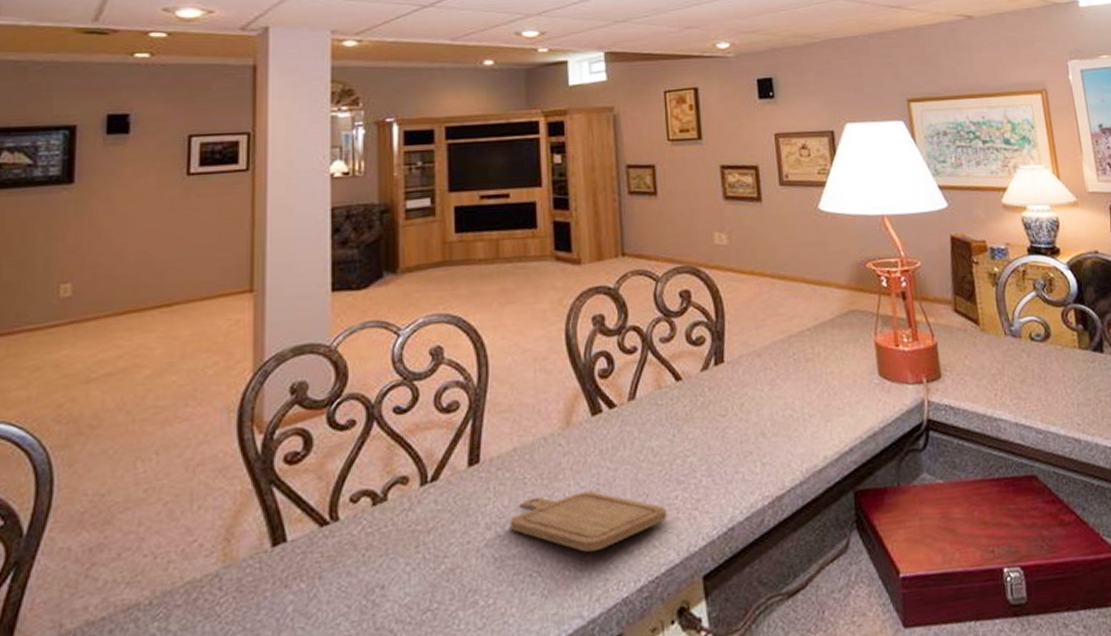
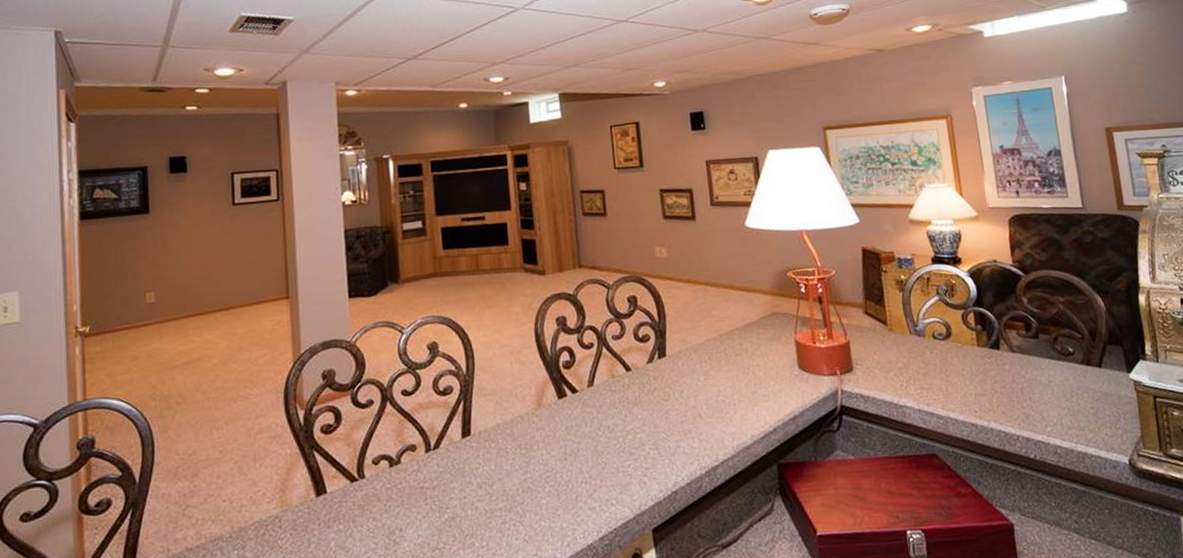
chopping board: present [510,491,668,552] -> none [496,459,622,508]

